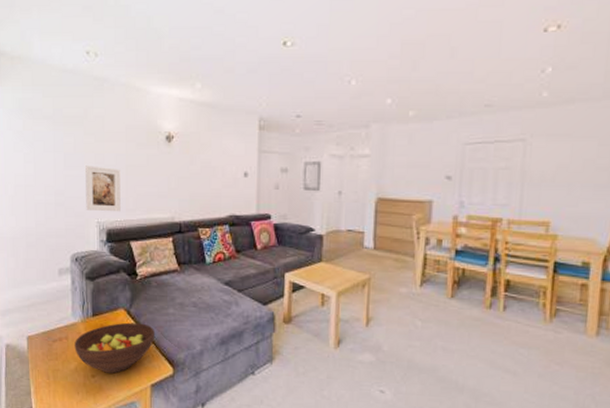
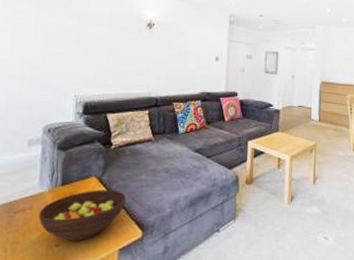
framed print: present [85,165,121,211] -> none [64,44,102,86]

